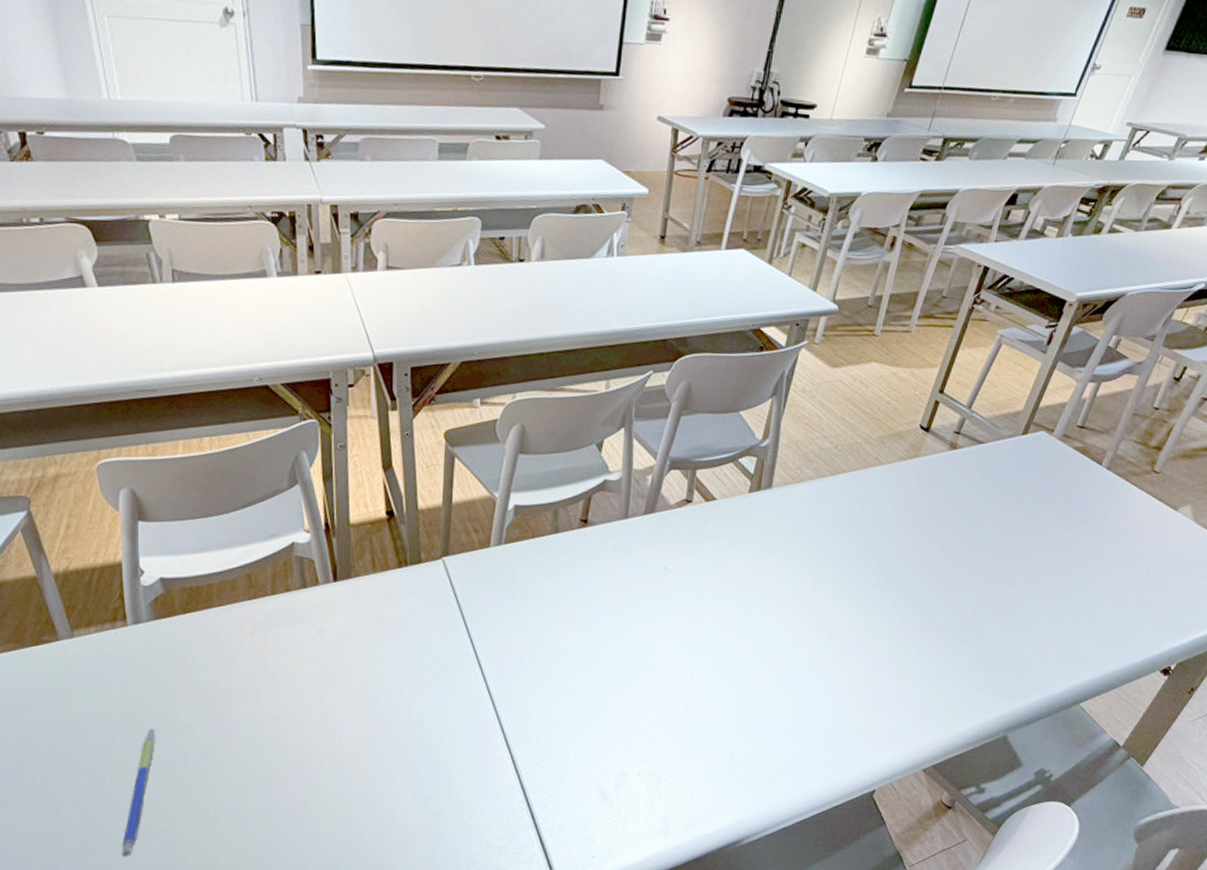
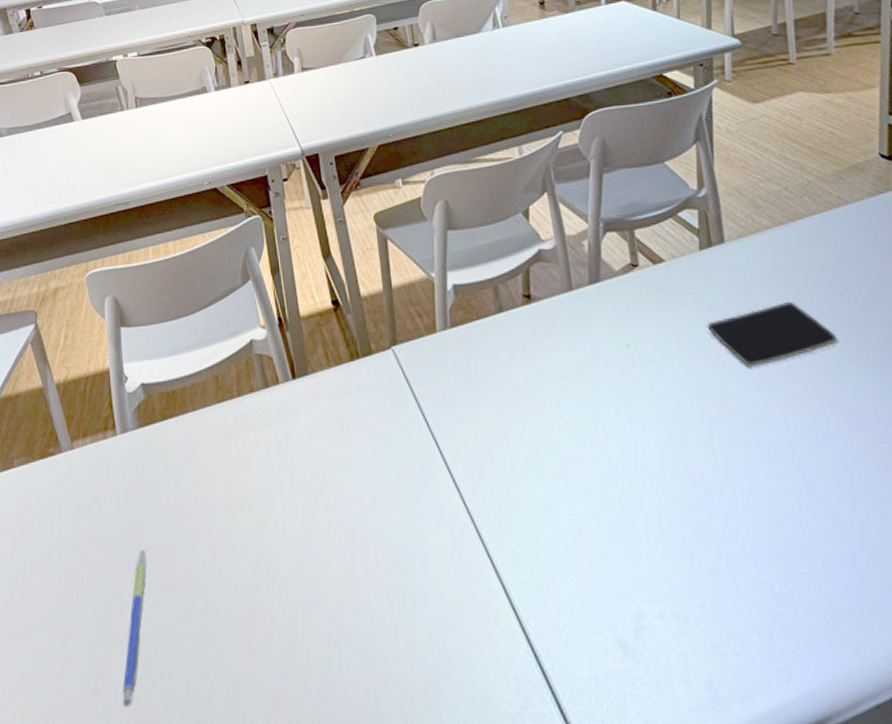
smartphone: none [737,541,839,591] -> present [707,302,838,366]

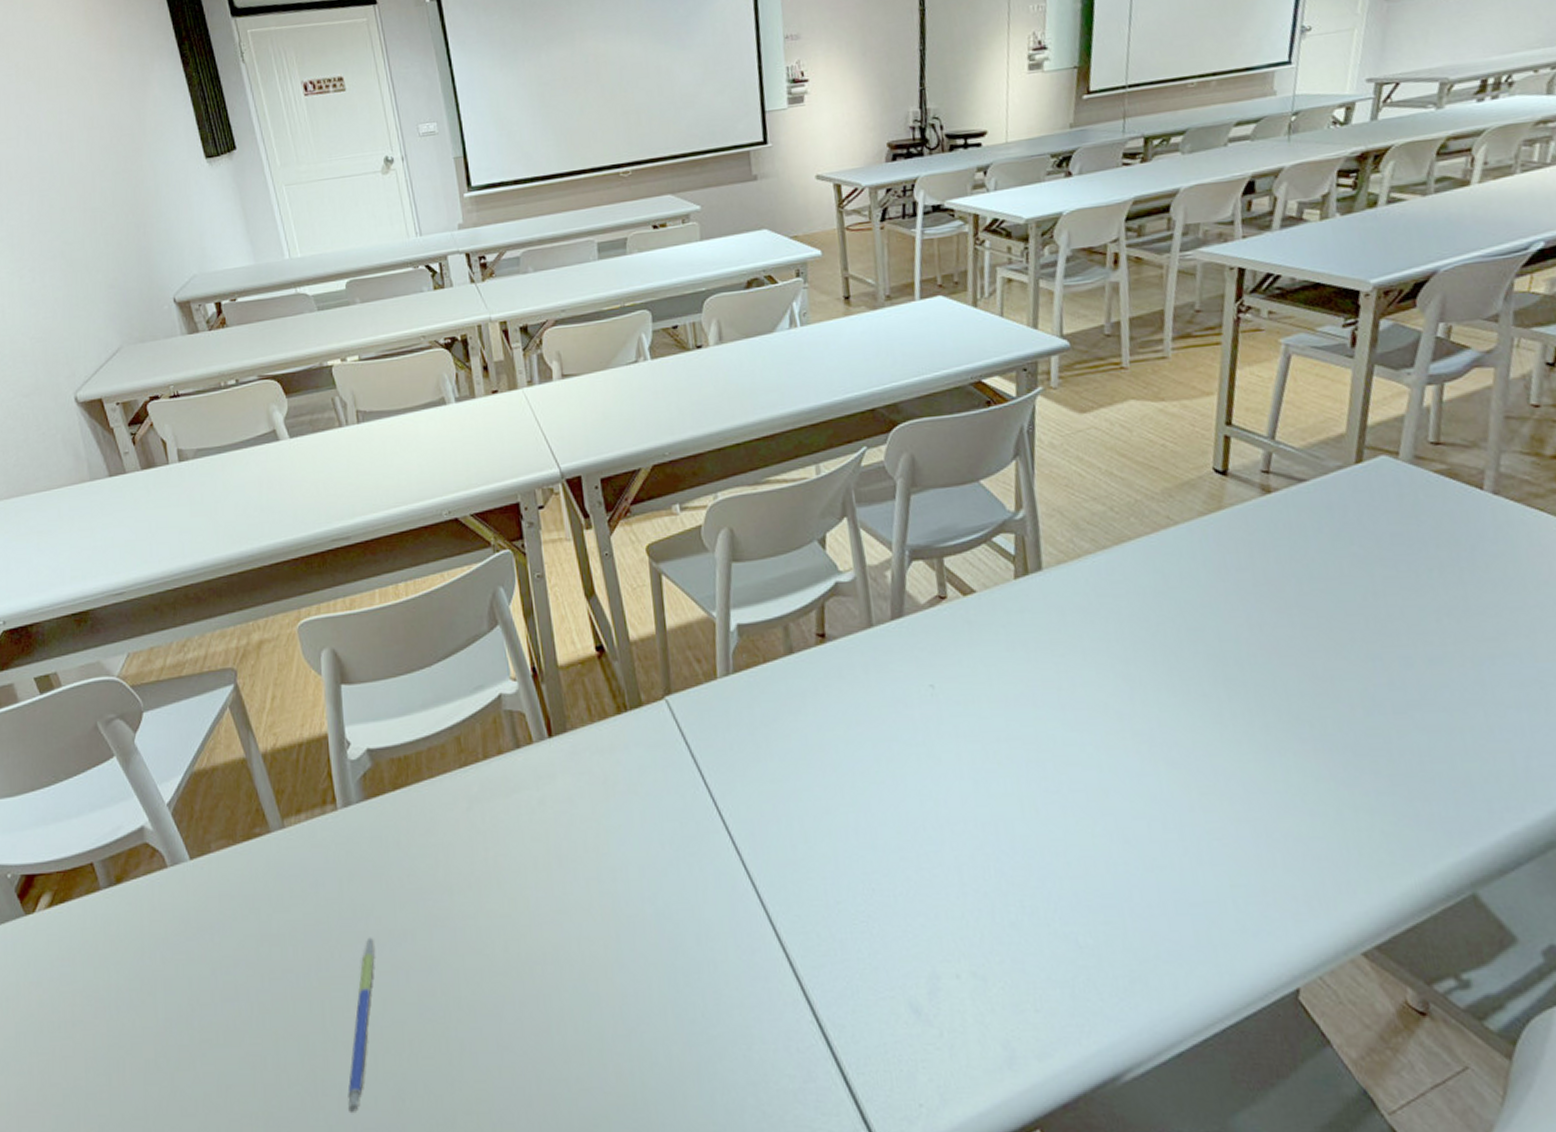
smartphone: present [707,302,838,366] -> none [1019,633,1159,705]

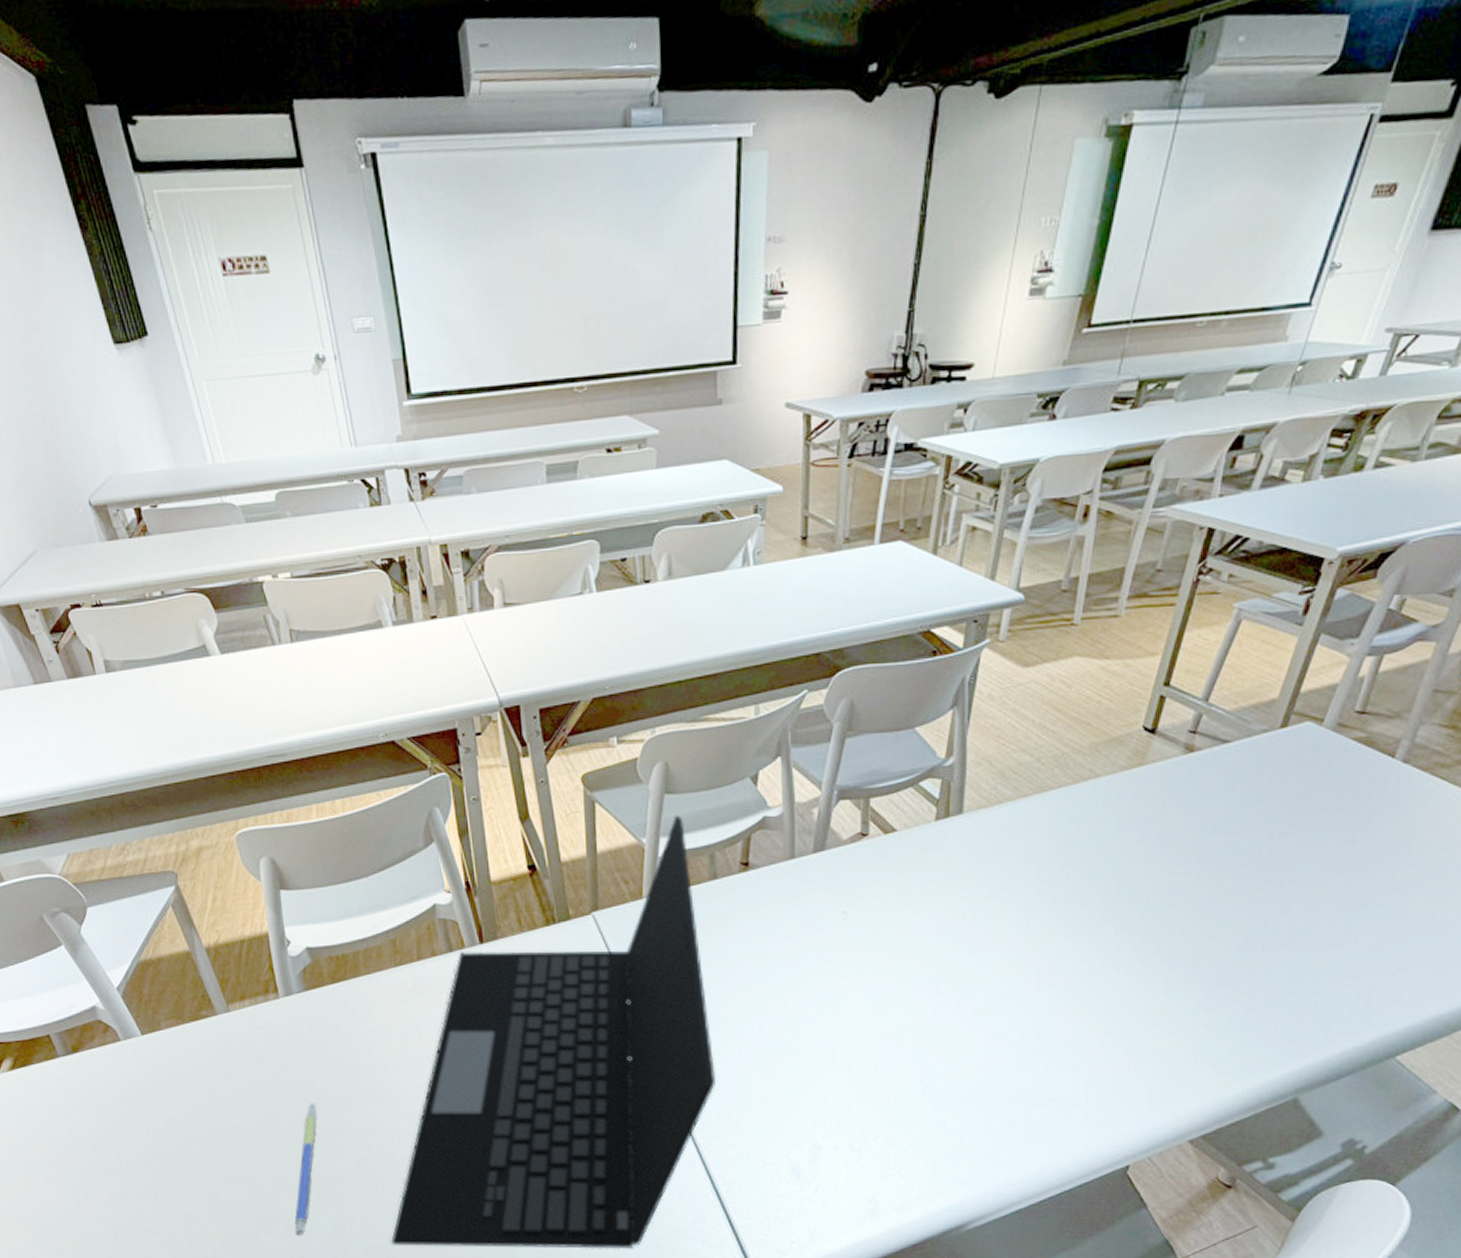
laptop: none [457,584,813,1123] -> present [391,814,715,1249]

